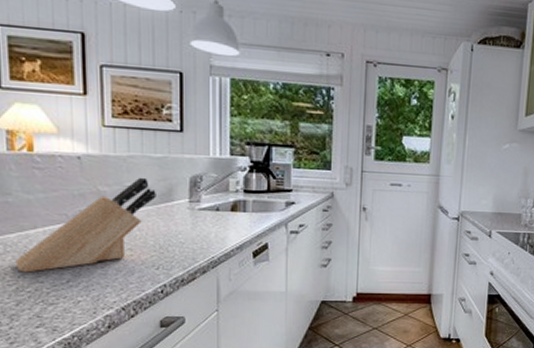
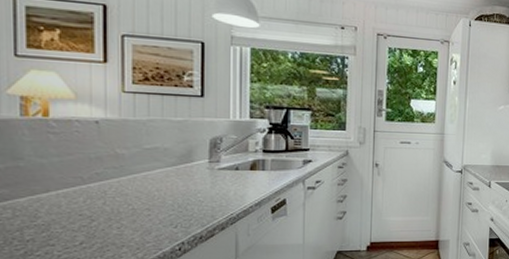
knife block: present [15,177,156,273] -> none [24,139,176,236]

